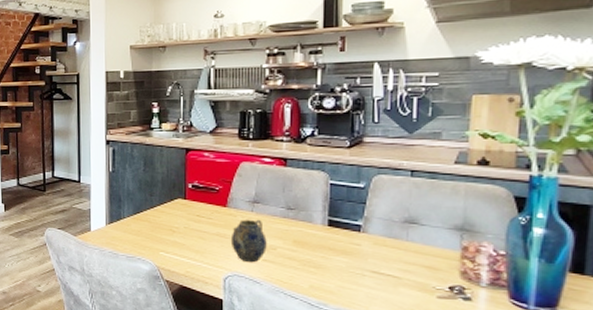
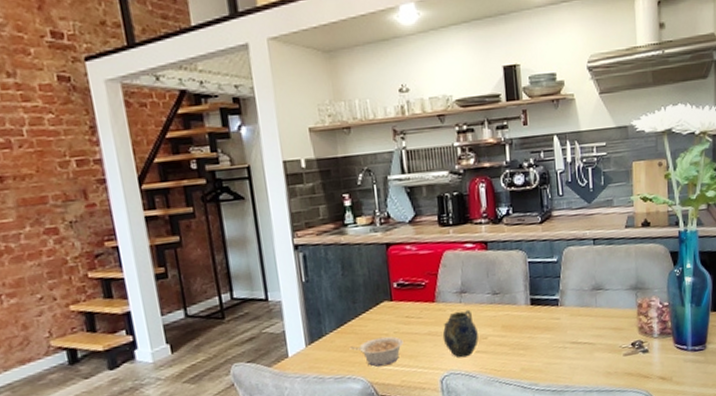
legume: none [142,229,192,255] -> present [349,336,404,367]

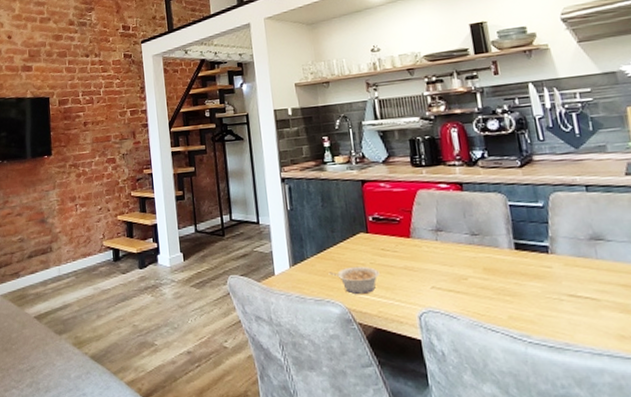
teapot: present [442,309,479,358] -> none [419,248,458,296]

